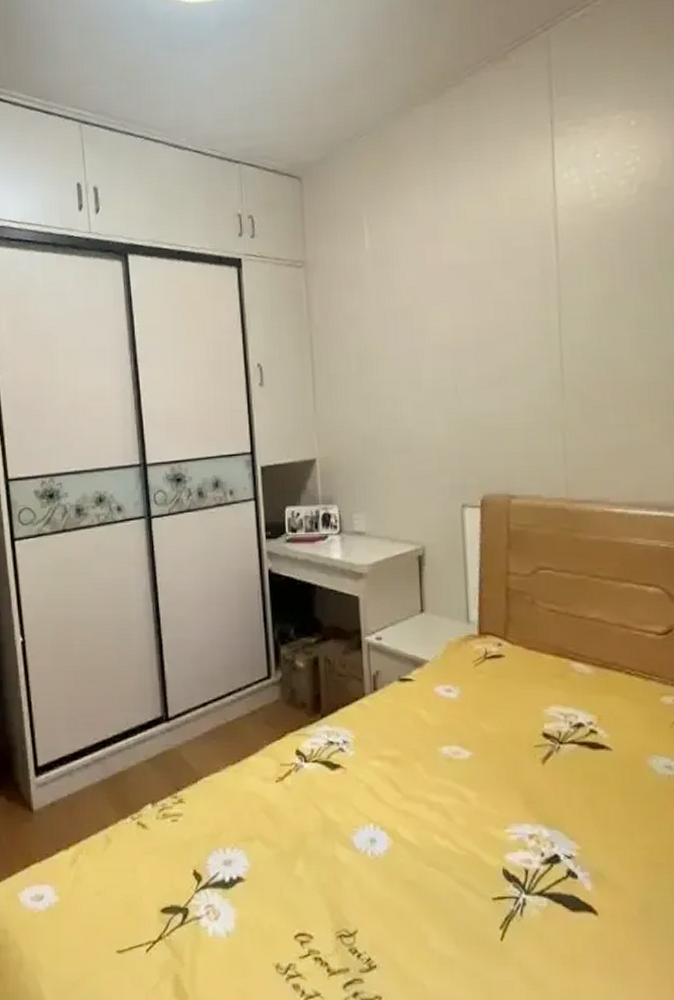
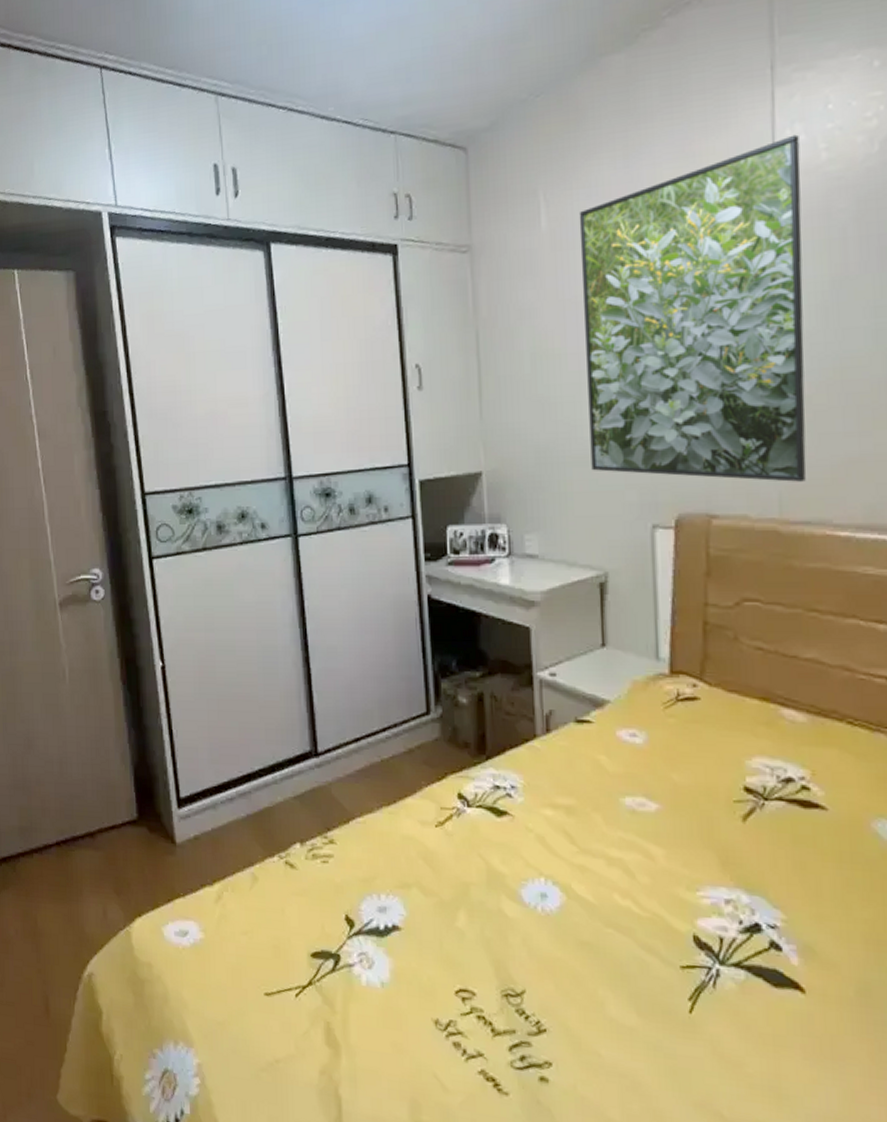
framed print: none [396,177,587,467] -> present [579,134,807,482]

